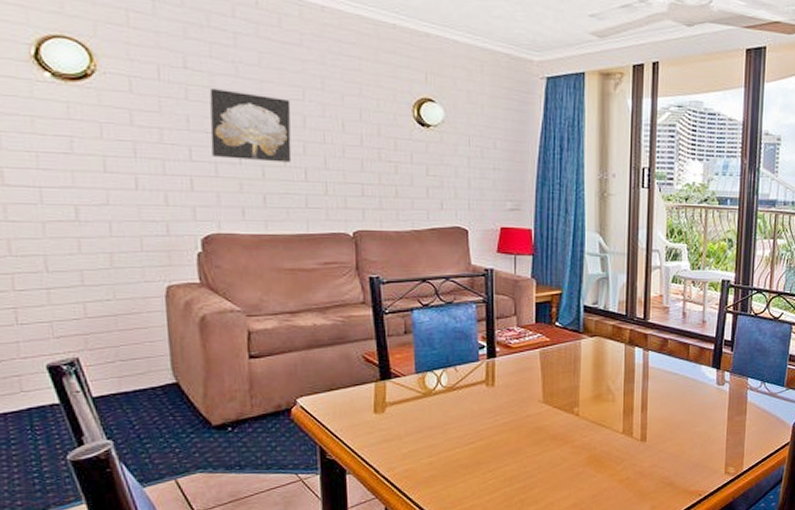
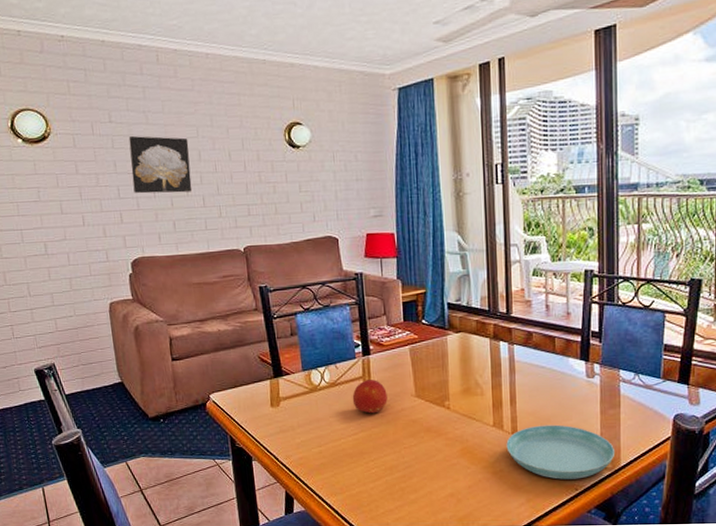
fruit: none [472,384,512,421] -> present [352,380,388,414]
saucer: none [634,431,739,486] -> present [506,424,616,480]

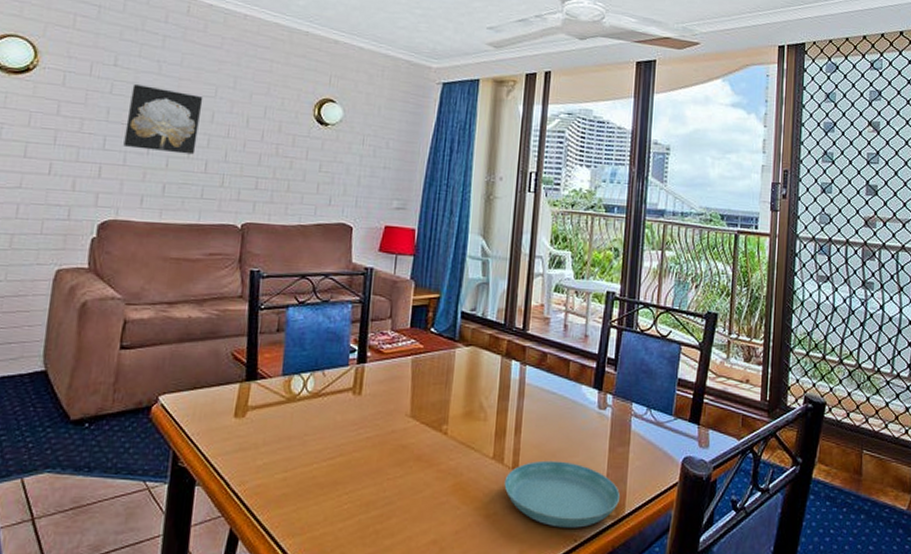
fruit: present [352,380,388,414] -> none [335,392,378,434]

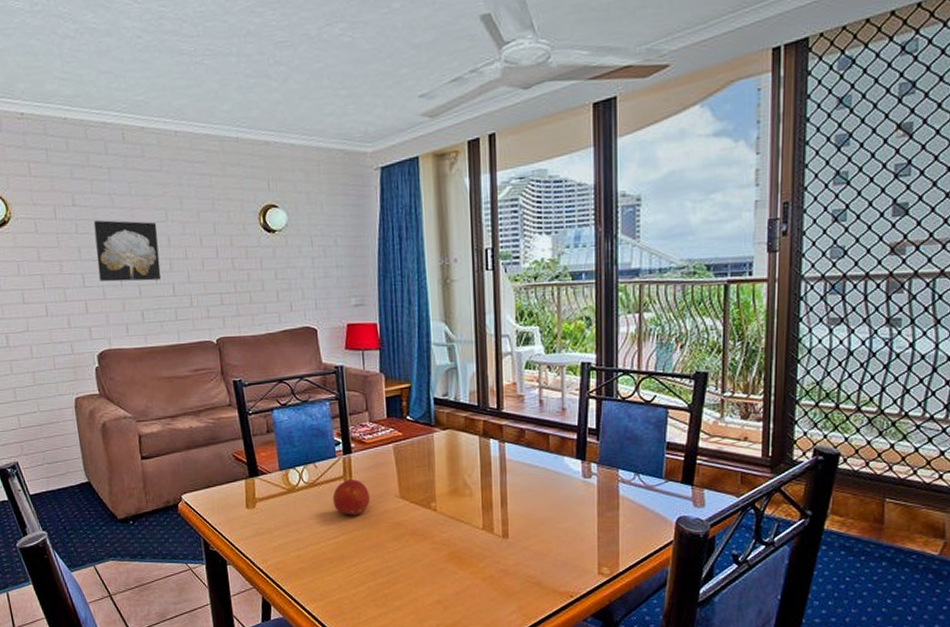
fruit: none [335,392,378,434] -> present [332,479,370,516]
saucer: present [504,460,621,528] -> none [496,527,614,586]

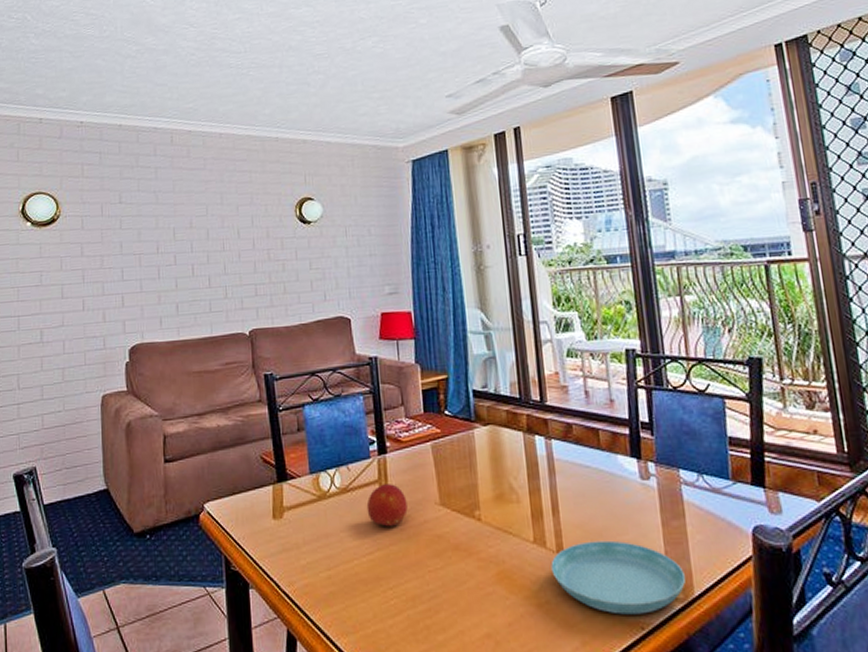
wall art: present [93,220,162,282] -> none [137,216,198,275]
saucer: none [496,527,614,586] -> present [550,540,686,615]

